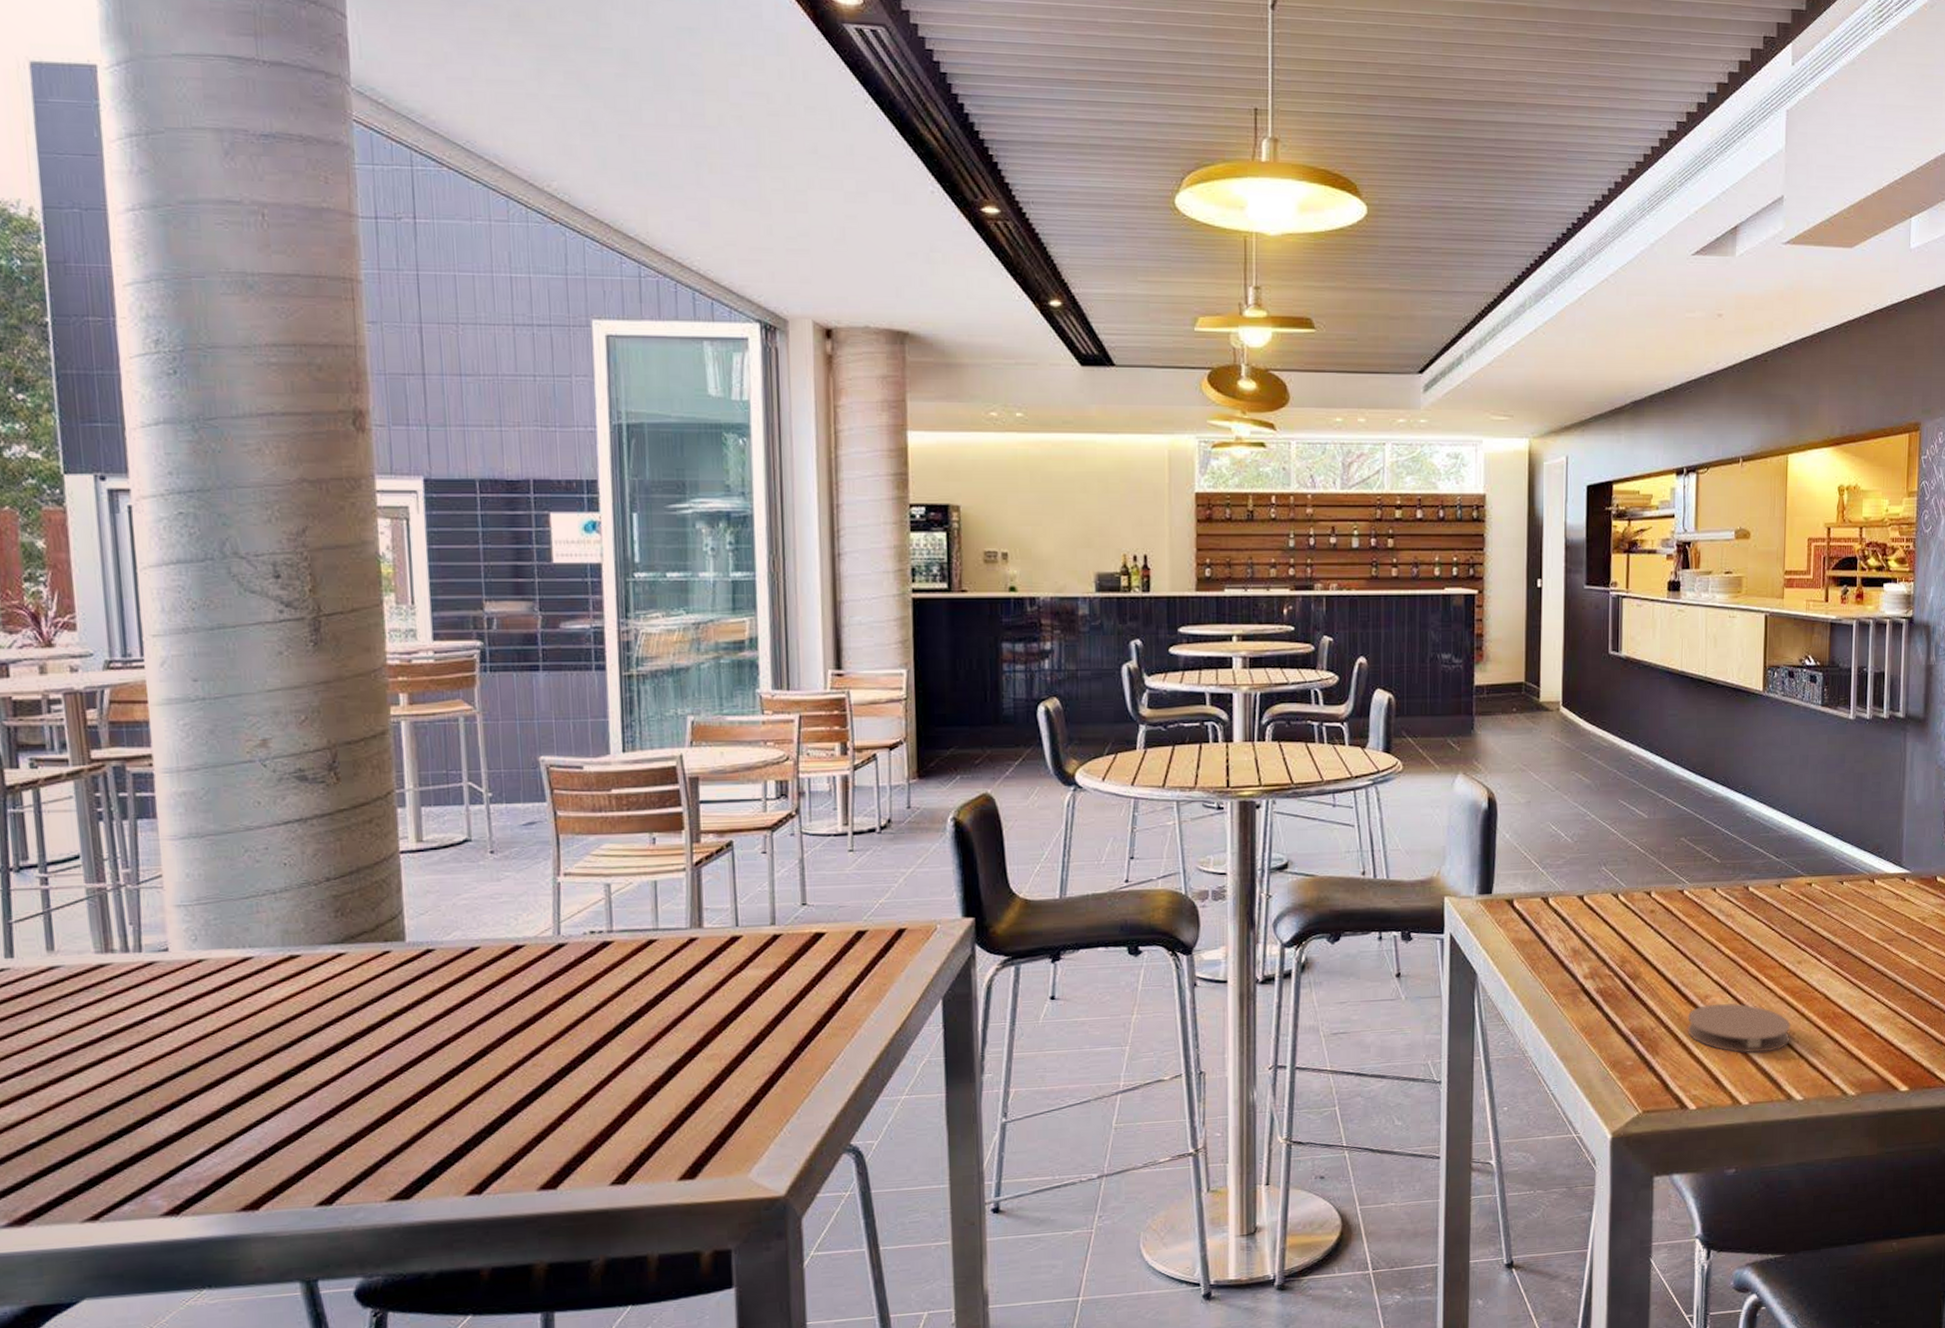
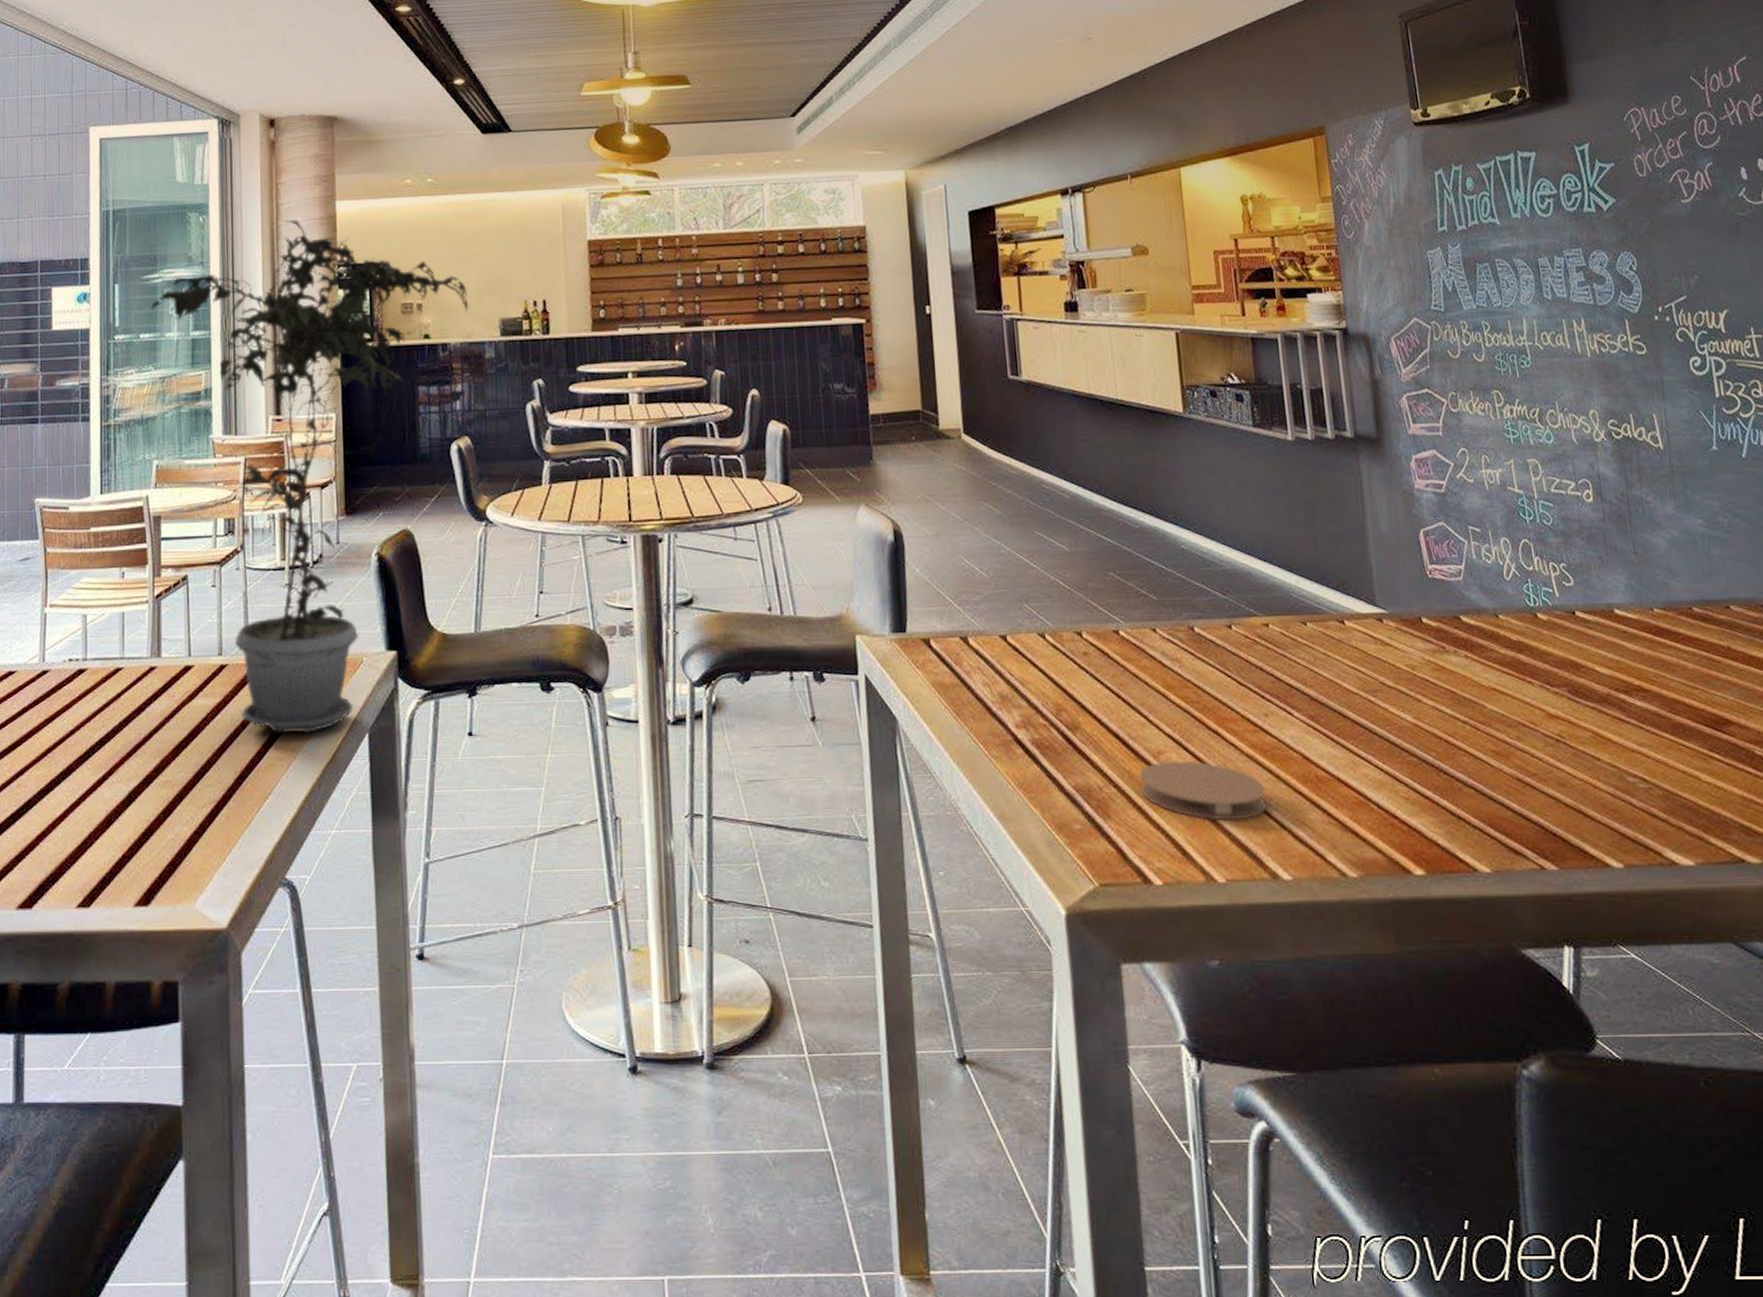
potted plant: none [678,448,1061,1002] -> present [150,219,469,733]

